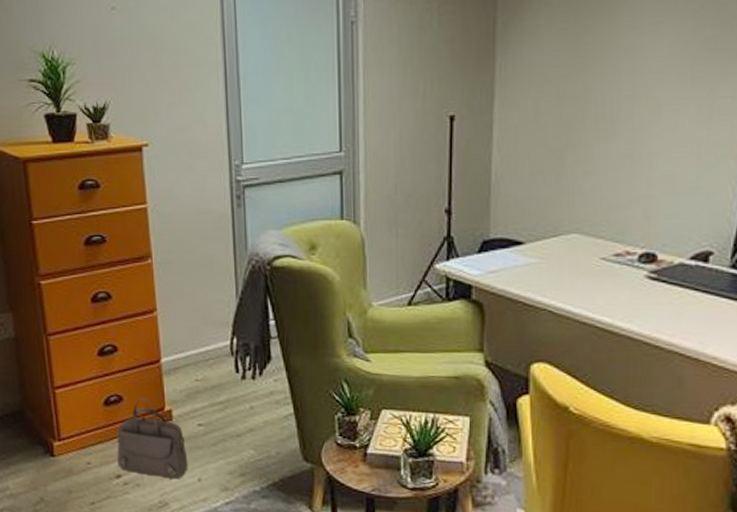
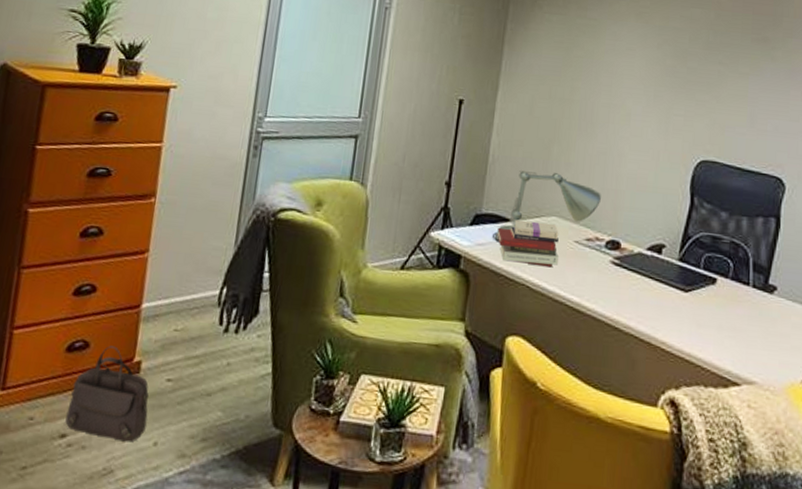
desk lamp: none [505,185,629,268] -> present [493,171,601,242]
books: none [510,241,583,289] -> present [497,219,559,268]

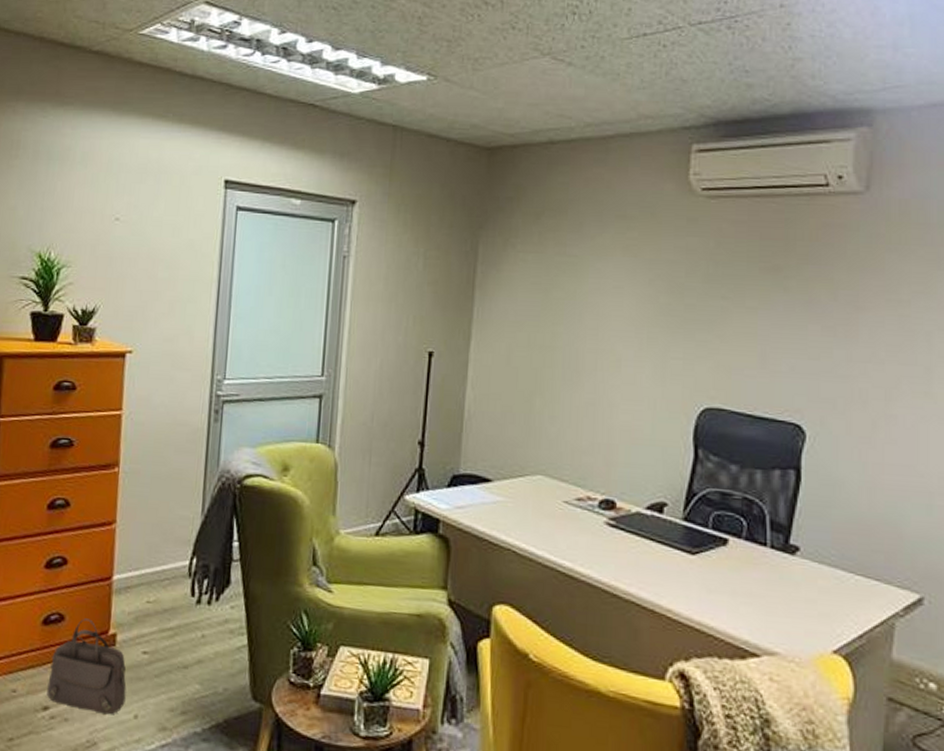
desk lamp: present [493,171,601,242] -> none [473,426,591,505]
books: present [497,219,559,268] -> none [477,479,546,531]

